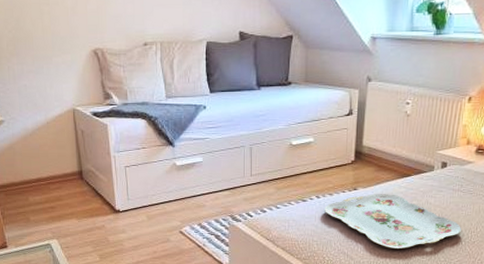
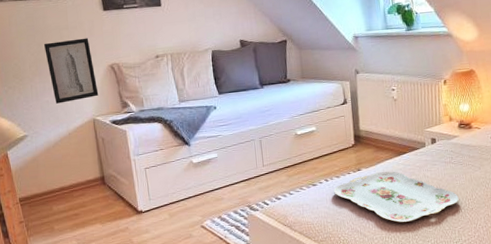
wall art: none [22,16,80,89] -> present [43,38,99,104]

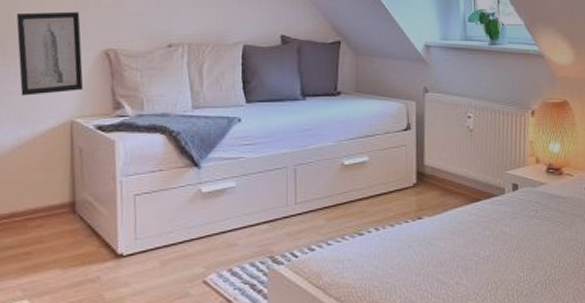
serving tray: present [334,171,459,223] -> none [386,223,543,294]

